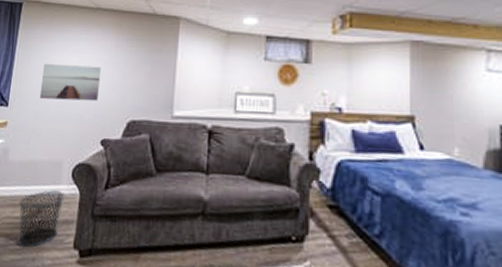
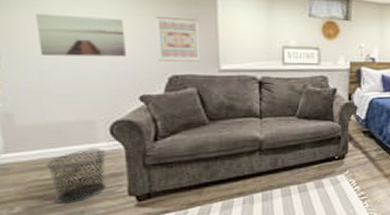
wall art: none [122,63,160,108] -> present [155,15,201,62]

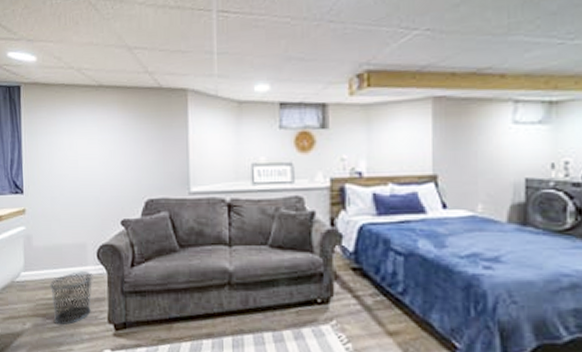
wall art: present [36,13,126,57] -> none [52,147,113,184]
wall art: present [155,15,201,62] -> none [136,141,173,185]

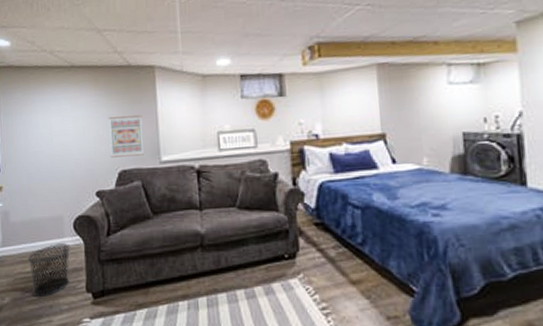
wall art: none [136,141,173,185] -> present [108,115,145,158]

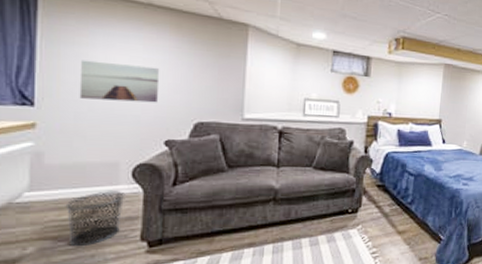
wall art: none [28,123,87,161] -> present [79,60,160,103]
wall art: present [108,115,145,158] -> none [187,66,228,110]

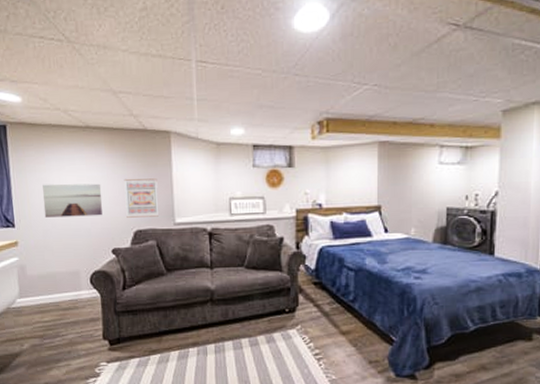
waste bin: present [65,191,126,247] -> none [45,296,87,344]
wall art: none [187,66,228,110] -> present [124,178,160,218]

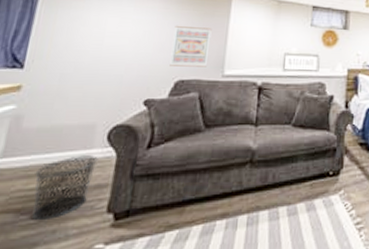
wall art: present [42,183,102,218] -> none [67,22,147,62]
waste bin: none [45,296,87,344] -> present [32,155,98,221]

